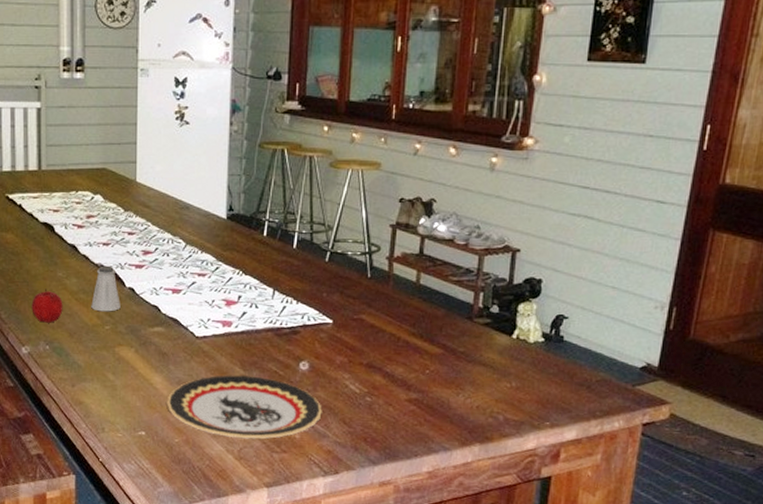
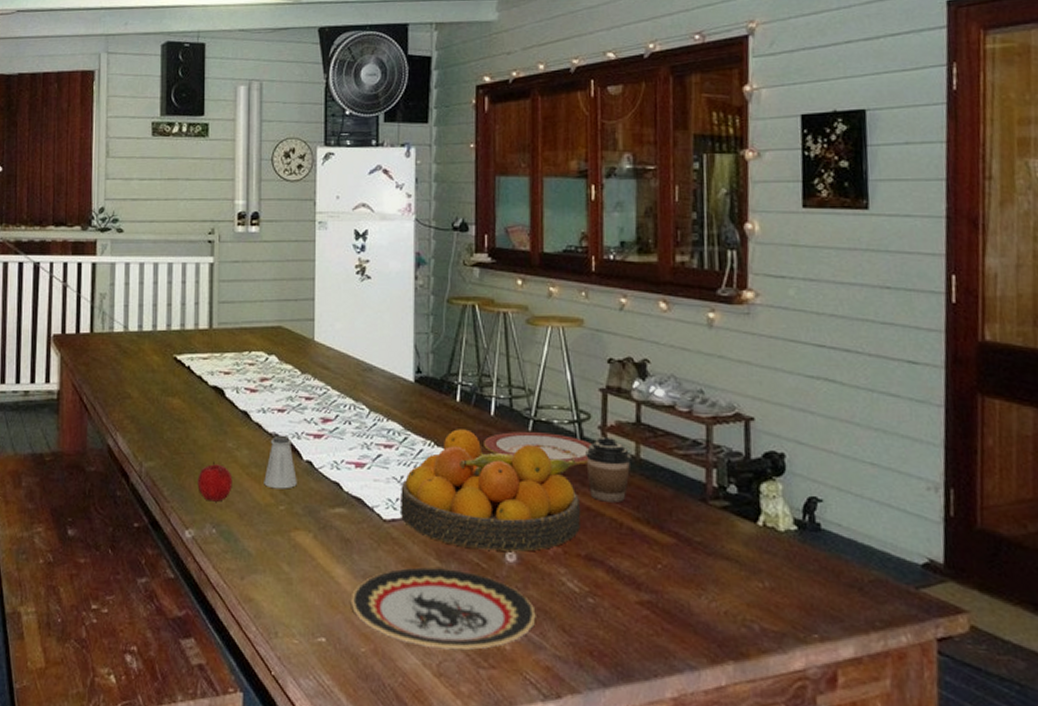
fruit bowl: none [210,260,366,361] -> present [399,429,581,552]
plate: none [286,262,379,289] -> present [484,432,592,464]
coffee cup: none [373,265,412,321] -> present [585,436,631,503]

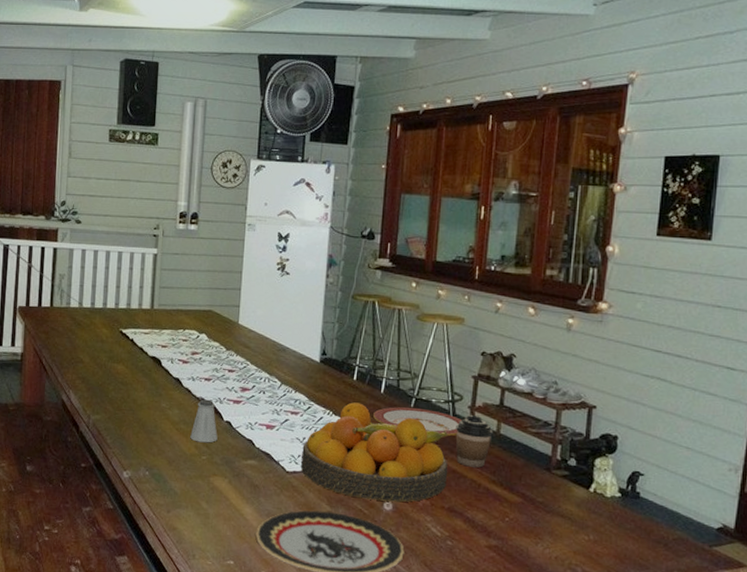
apple: present [197,461,233,502] -> none [135,417,165,450]

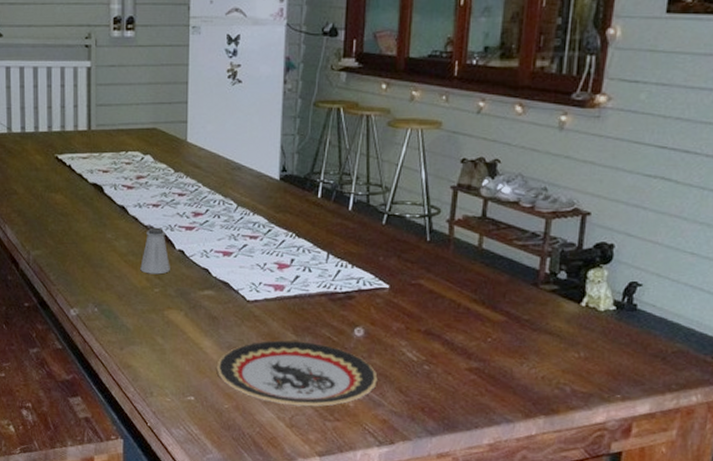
fruit bowl: present [300,402,449,503] -> none [262,222,425,328]
plate: present [373,407,462,436] -> none [341,225,439,253]
coffee cup: present [455,414,493,468] -> none [432,229,474,286]

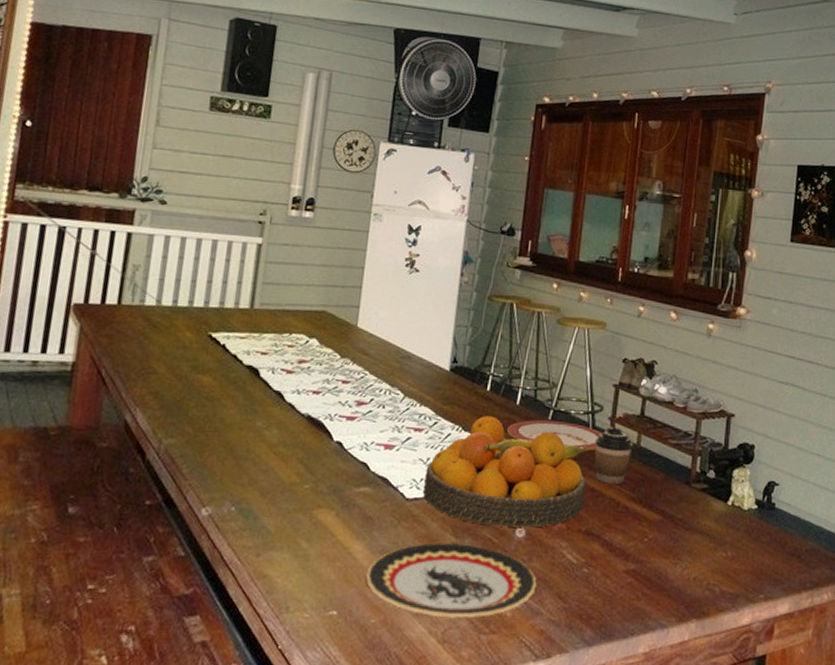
saltshaker: present [140,227,170,275] -> none [291,416,326,469]
fruit bowl: none [262,222,425,328] -> present [422,416,588,528]
plate: none [341,225,439,253] -> present [507,420,601,450]
coffee cup: none [432,229,474,286] -> present [595,426,633,485]

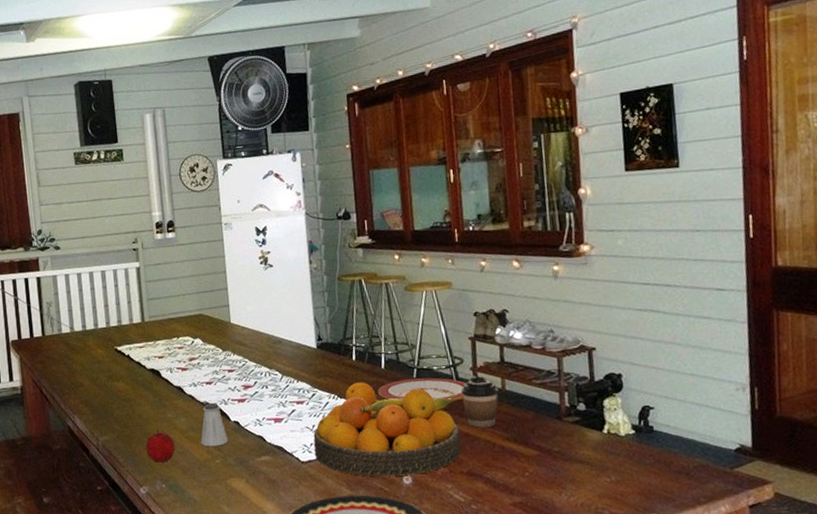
apple: none [220,440,259,480] -> present [146,430,175,463]
saltshaker: none [291,416,326,469] -> present [200,402,228,447]

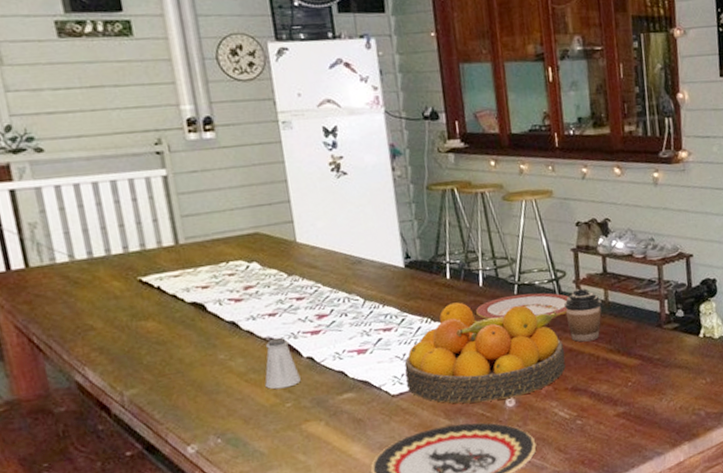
apple: present [146,430,175,463] -> none [191,375,232,415]

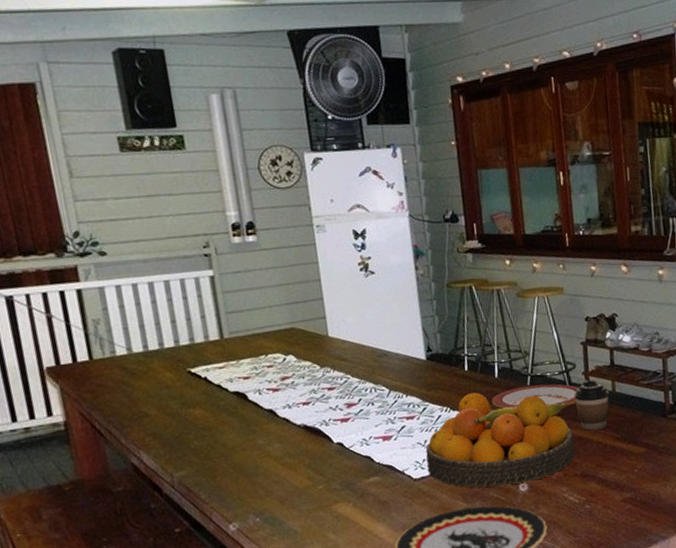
saltshaker: present [264,337,301,390] -> none [299,424,331,473]

